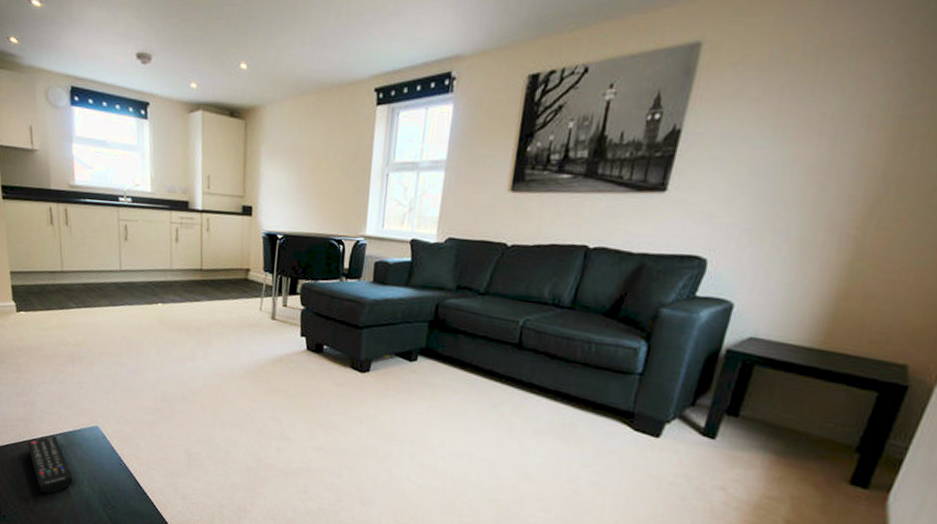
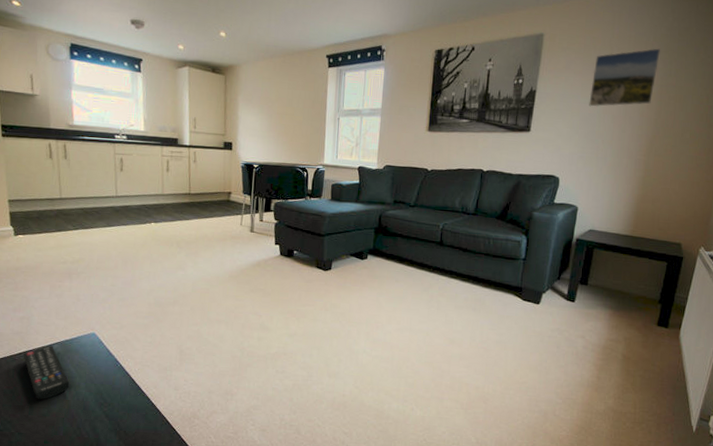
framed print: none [768,55,908,153] -> present [589,48,660,107]

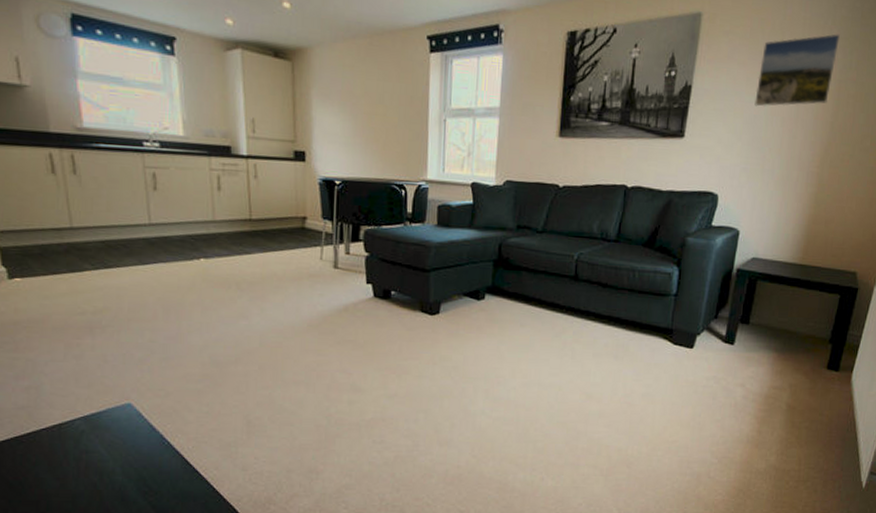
remote control: present [23,346,70,400] -> none [33,422,100,492]

